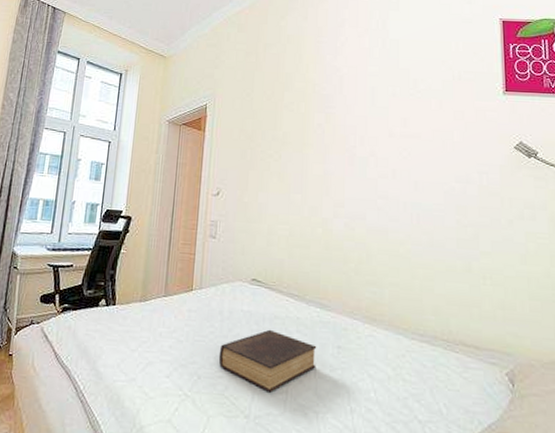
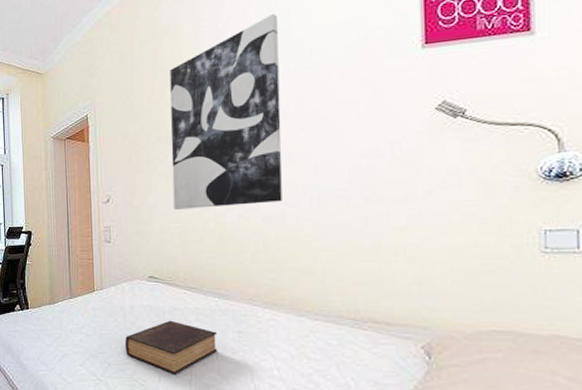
wall art: none [283,42,388,215] -> present [169,13,282,210]

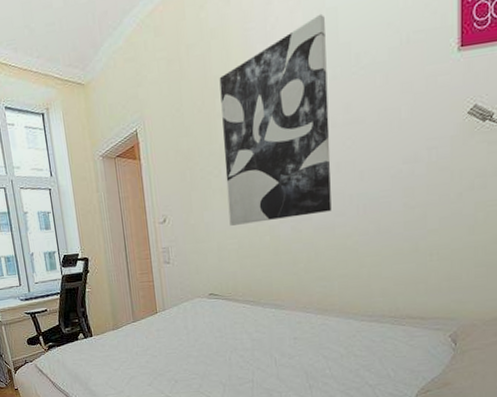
book: present [124,320,218,374] -> none [189,334,276,384]

